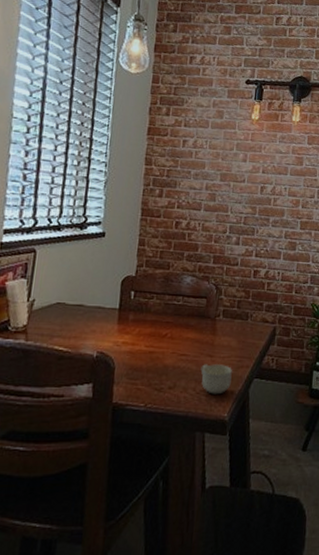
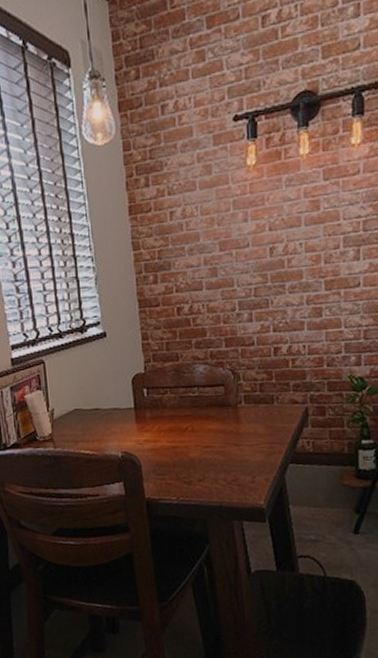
cup: present [200,364,232,395] -> none [228,452,264,483]

